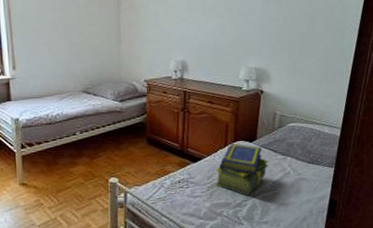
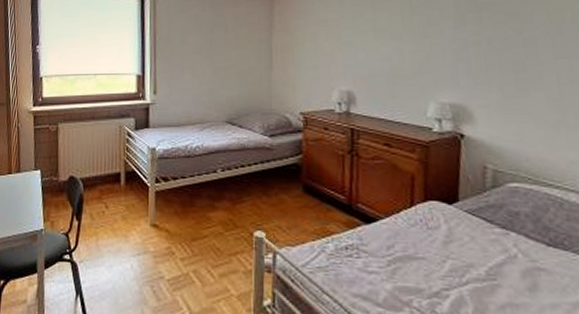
stack of books: present [215,143,269,196] -> none [399,202,481,283]

